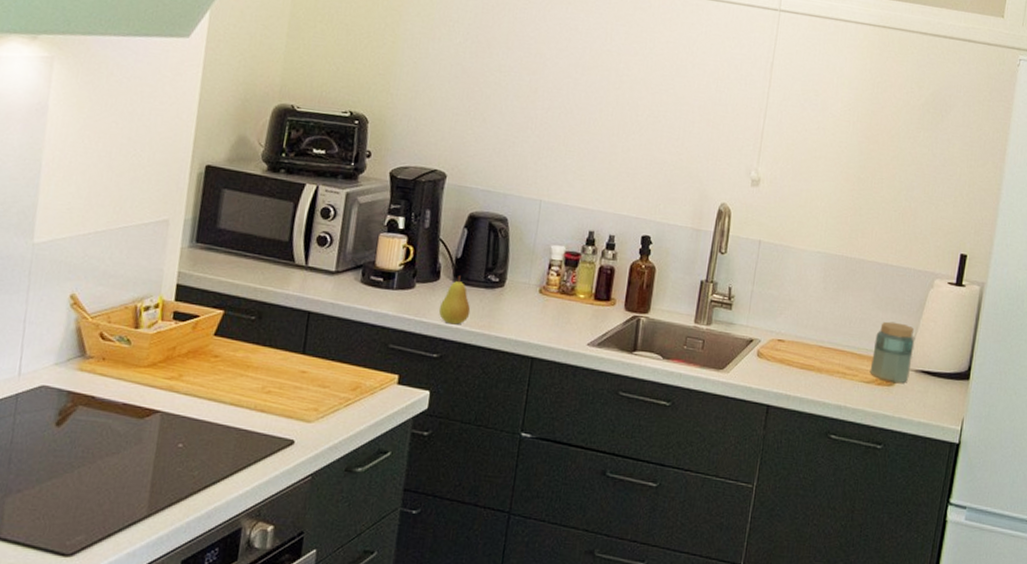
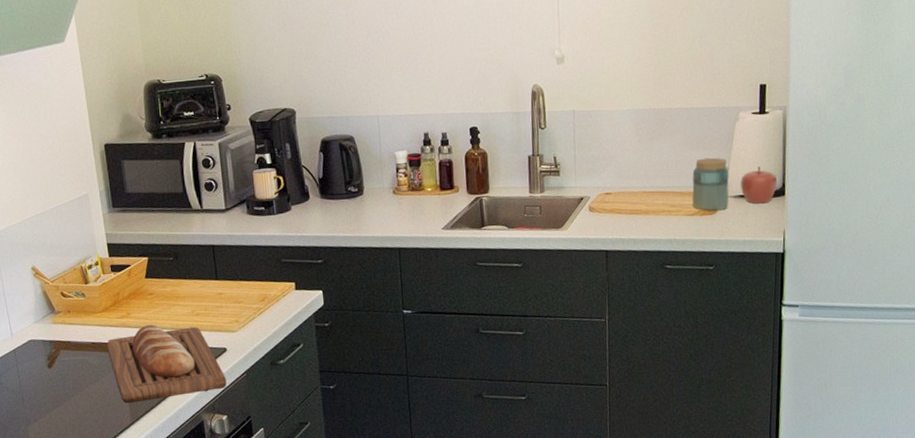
bread loaf: none [140,393,285,492] -> present [106,324,227,404]
fruit: present [439,276,471,325] -> none [315,193,341,234]
fruit: none [924,343,963,385] -> present [741,166,777,204]

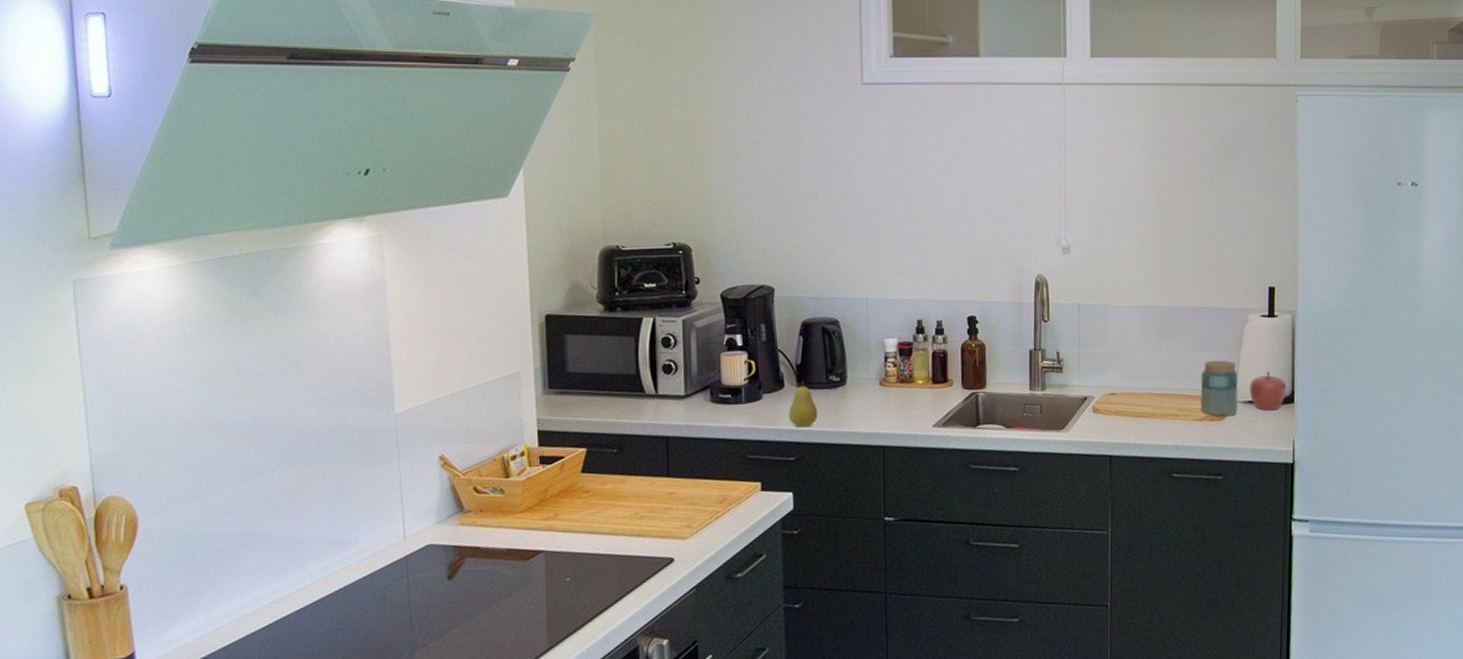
bread loaf: present [106,324,227,404] -> none [525,528,671,625]
fruit: none [315,193,341,234] -> present [789,381,818,427]

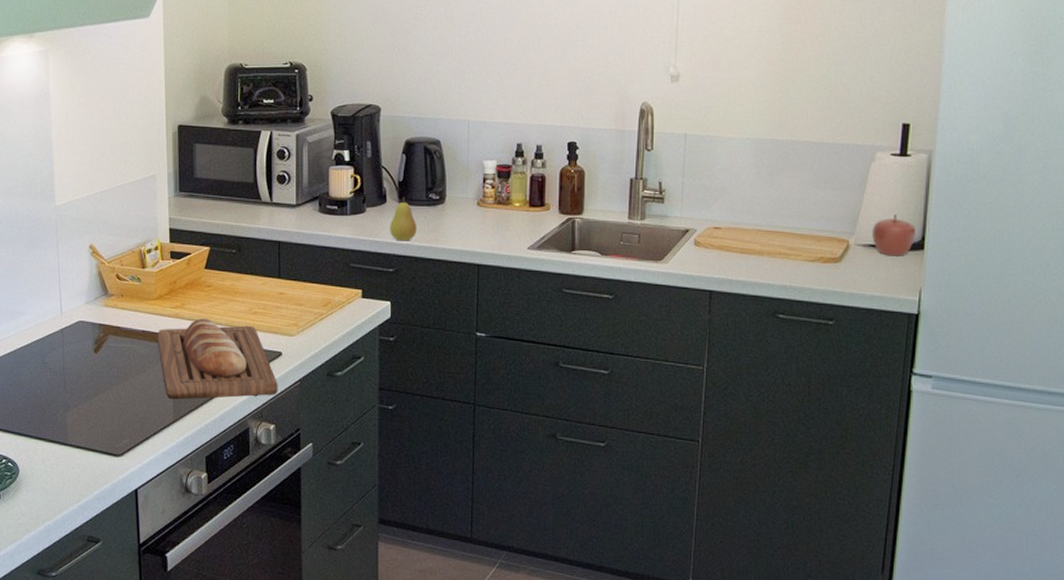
bread loaf: none [525,528,671,625] -> present [157,318,278,400]
peanut butter: present [1200,360,1239,417] -> none [813,199,860,260]

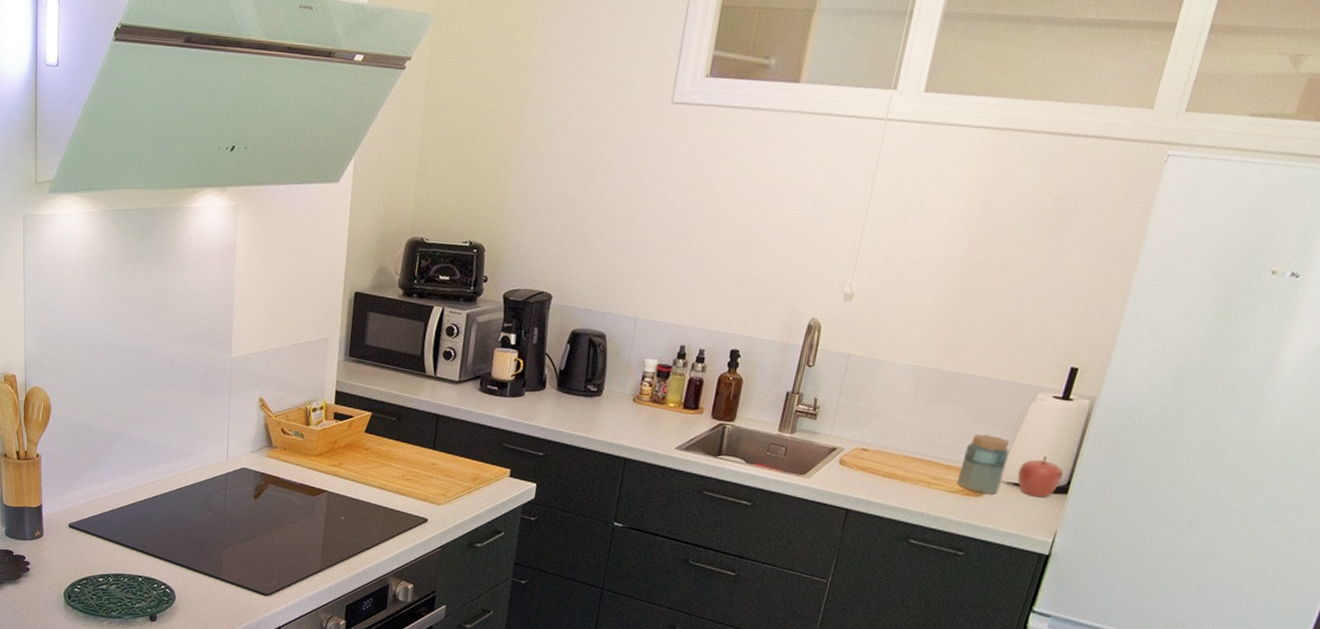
bread loaf: present [157,318,278,400] -> none [313,478,421,558]
fruit: present [390,197,417,241] -> none [545,385,572,428]
peanut butter: none [813,199,860,260] -> present [956,434,1010,495]

